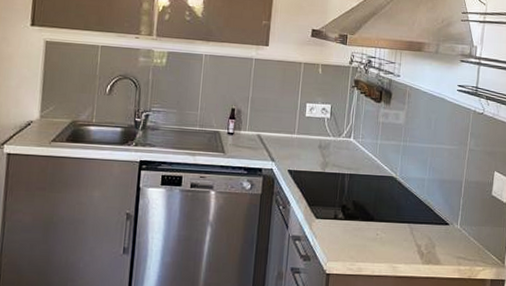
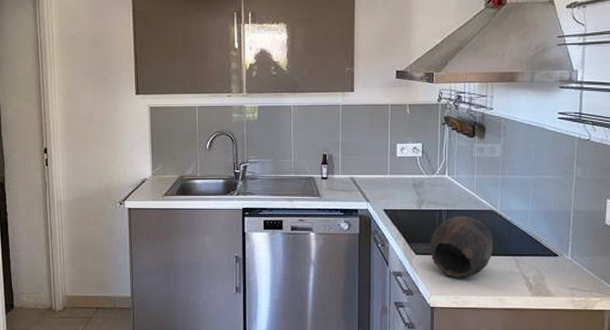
bowl: none [329,180,391,244] -> present [429,216,493,278]

